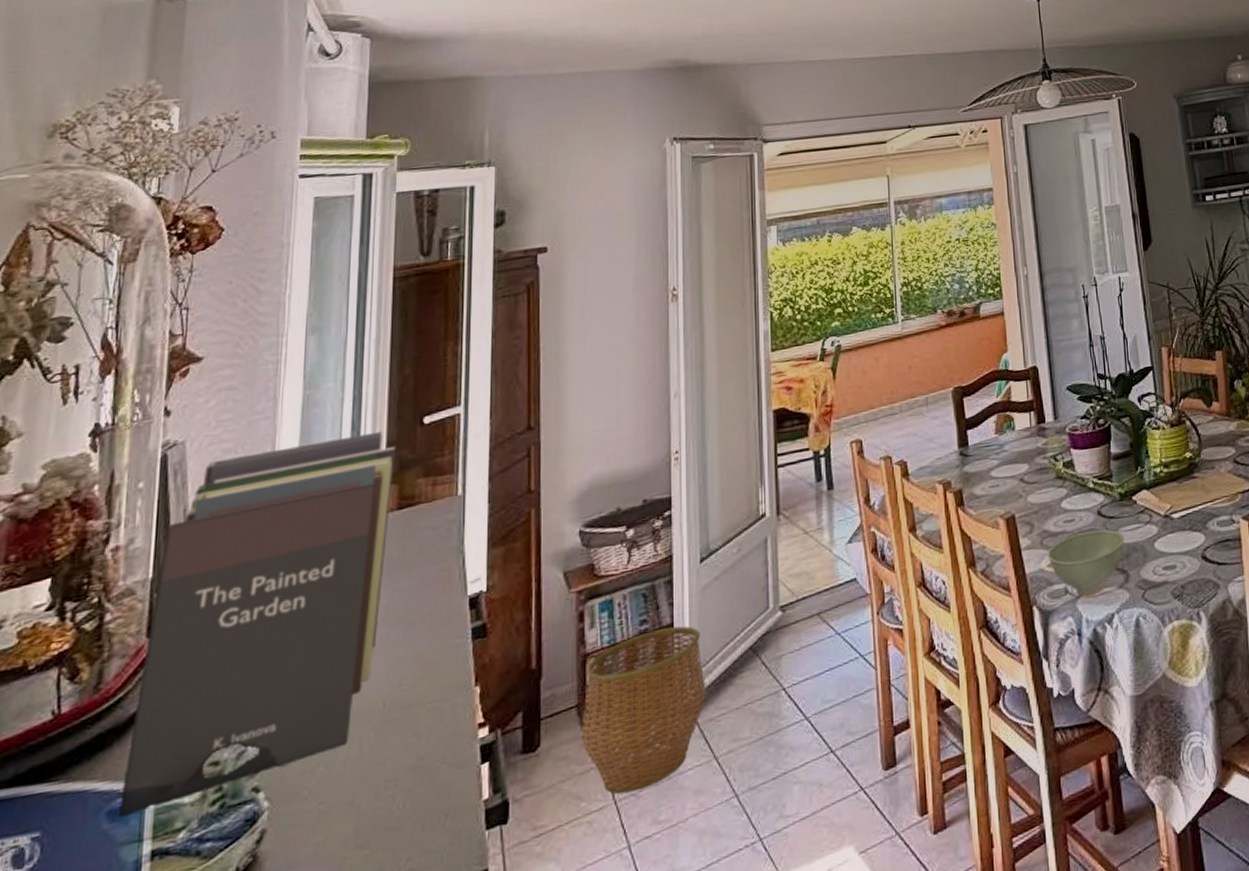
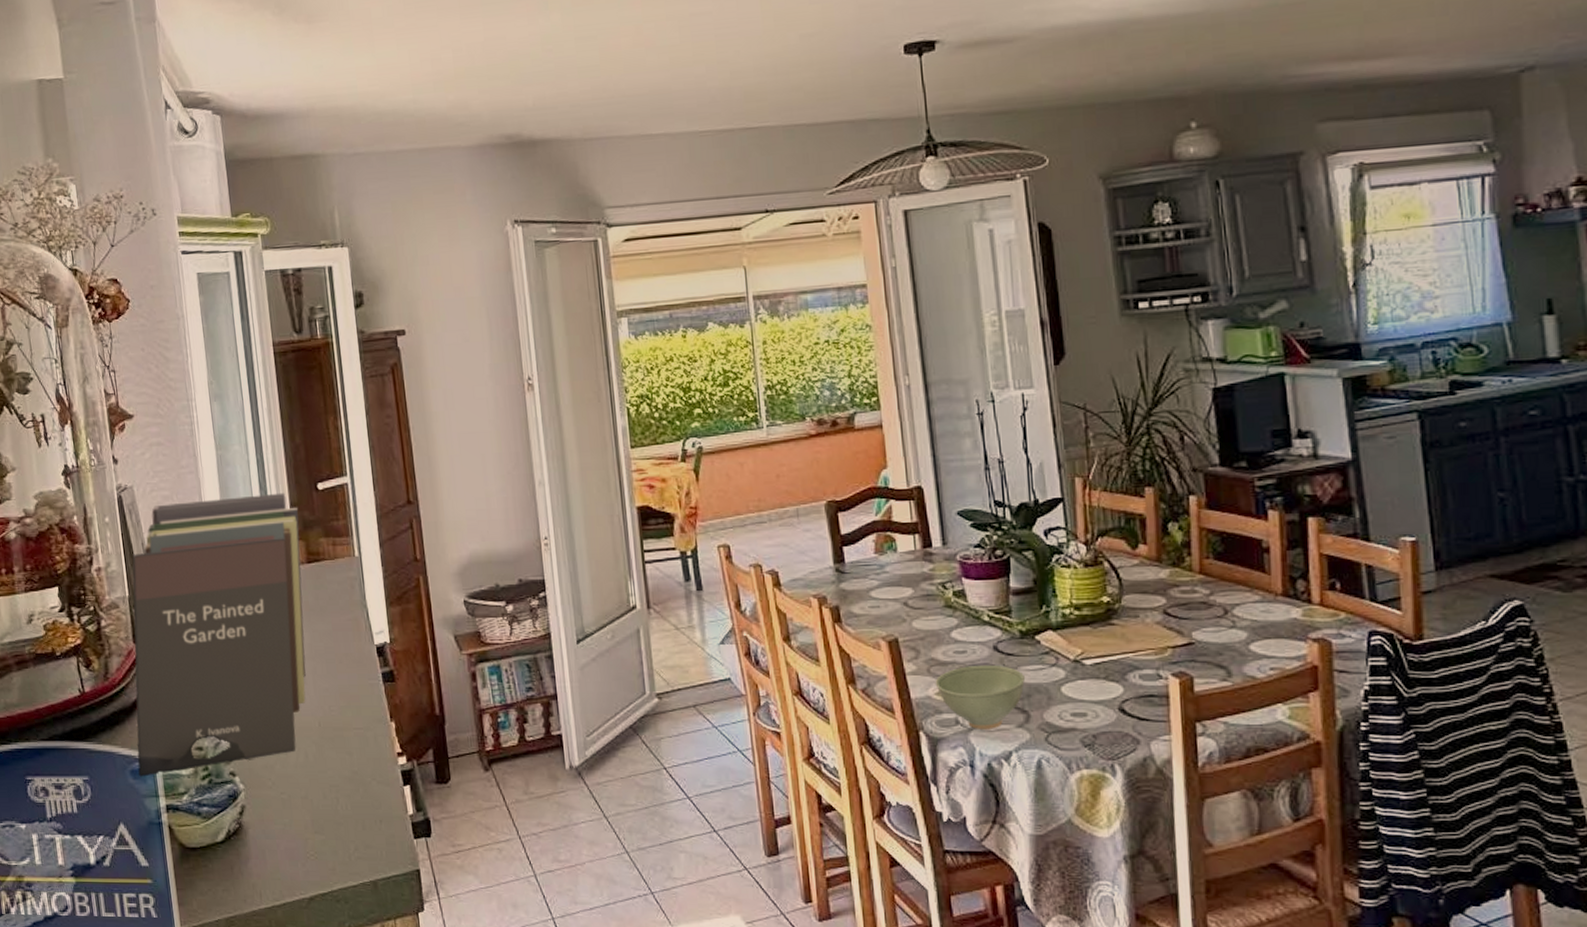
basket: present [581,626,707,794] -> none [483,698,593,832]

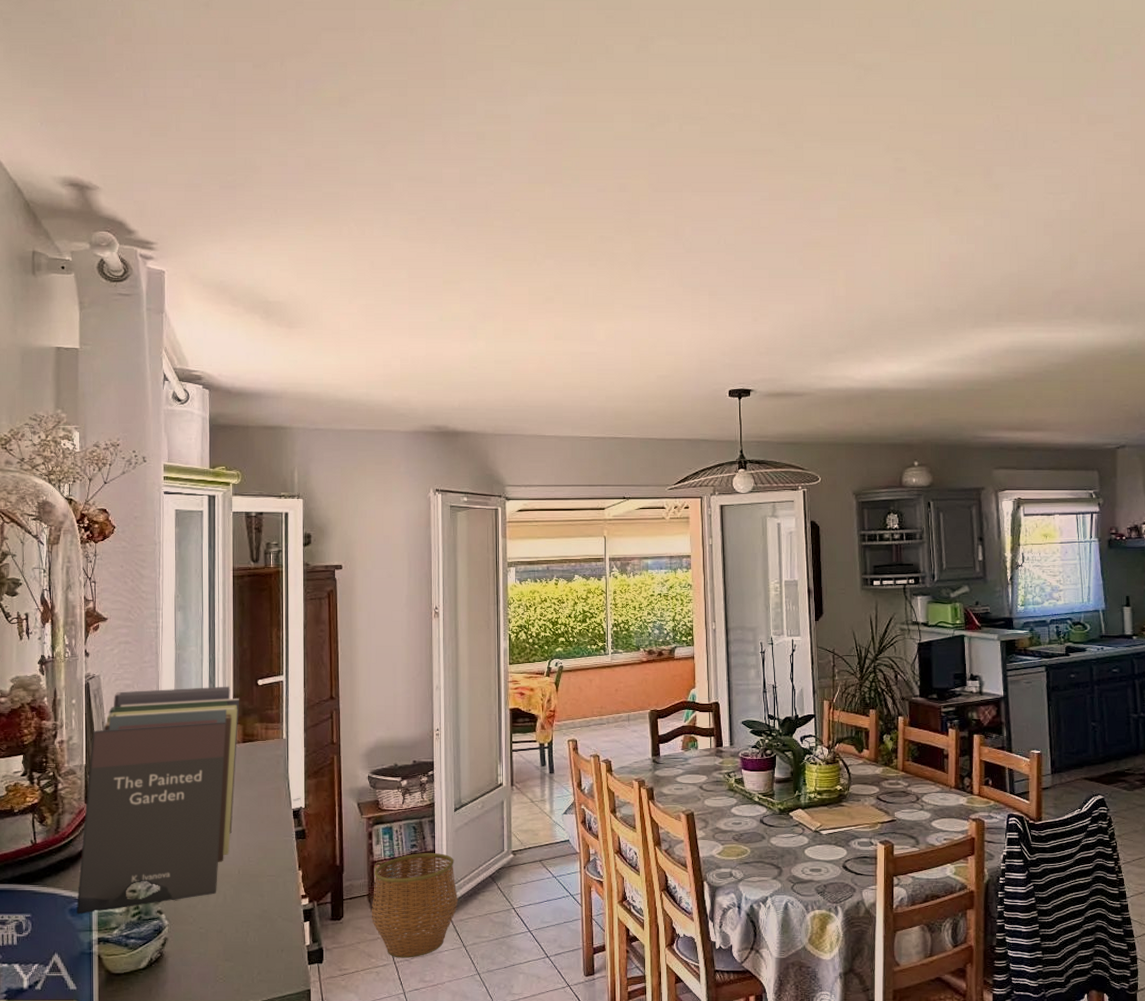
basket: none [483,698,593,832] -> present [371,853,459,958]
bowl: present [935,664,1026,729] -> none [717,833,781,880]

